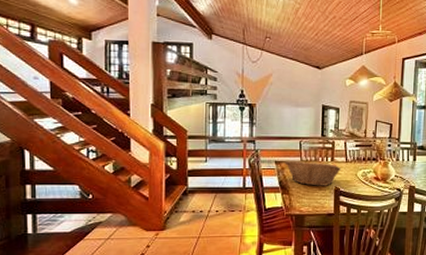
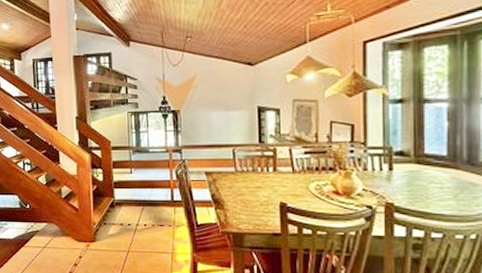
fruit basket: present [285,160,341,186] -> none [216,170,287,201]

